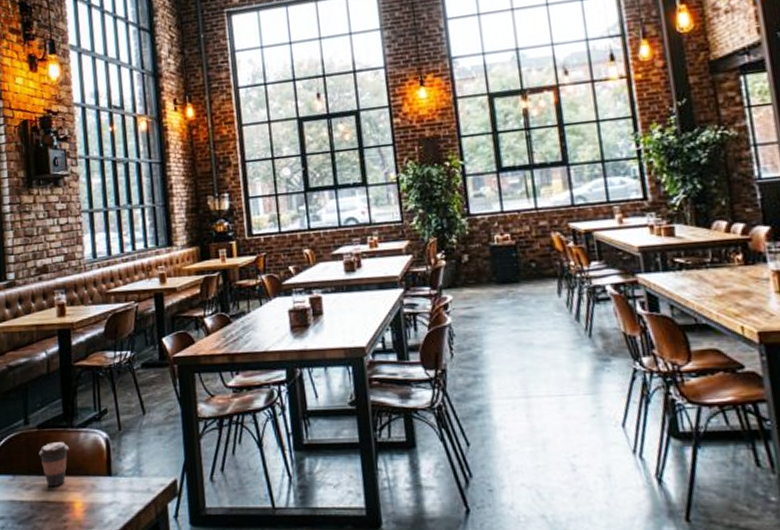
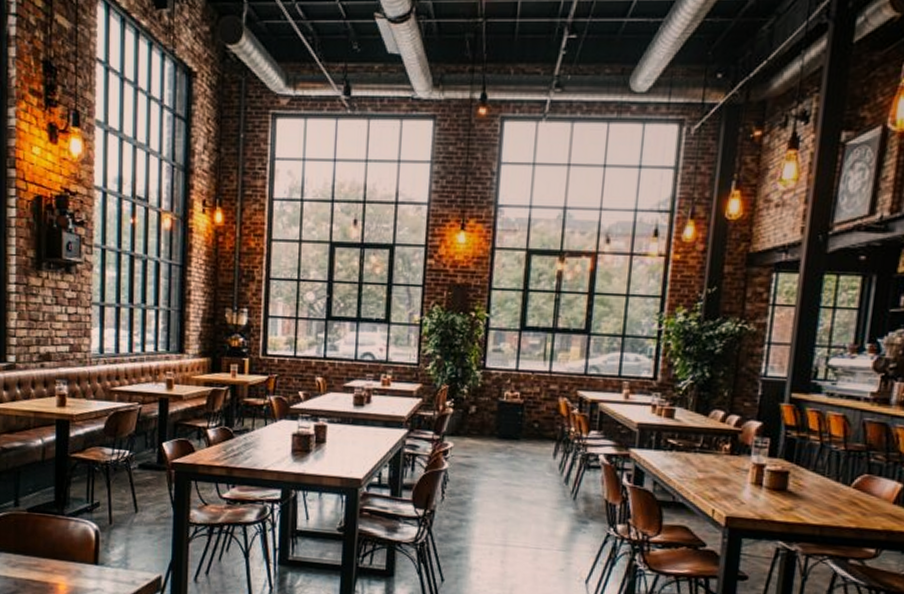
coffee cup: present [39,442,69,487] -> none [27,526,57,568]

